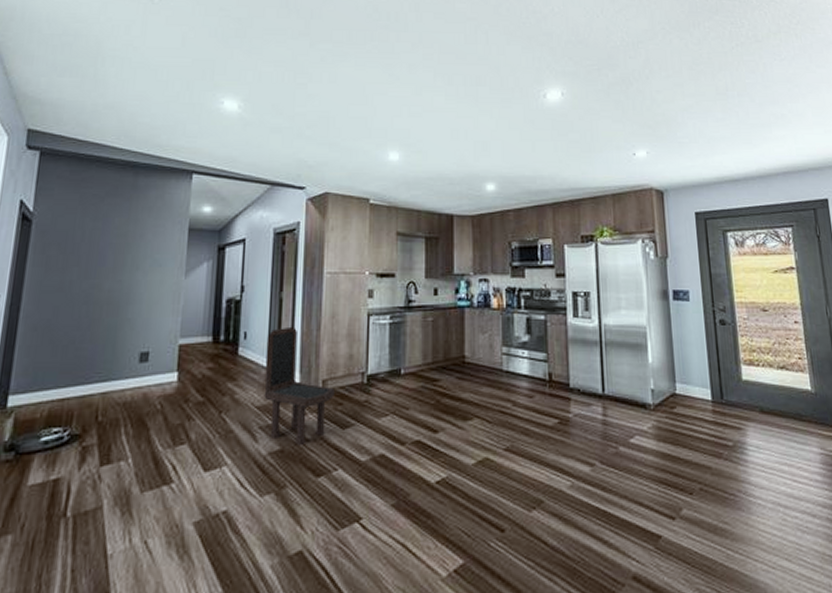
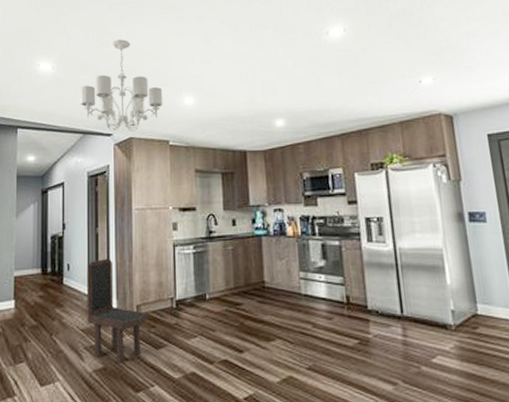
chandelier: none [269,82,366,187] -> present [80,39,163,132]

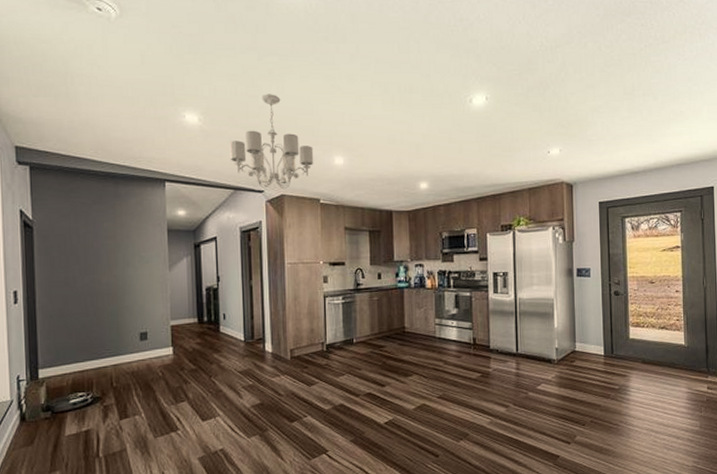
dining chair: present [86,258,148,365] -> none [242,308,301,400]

